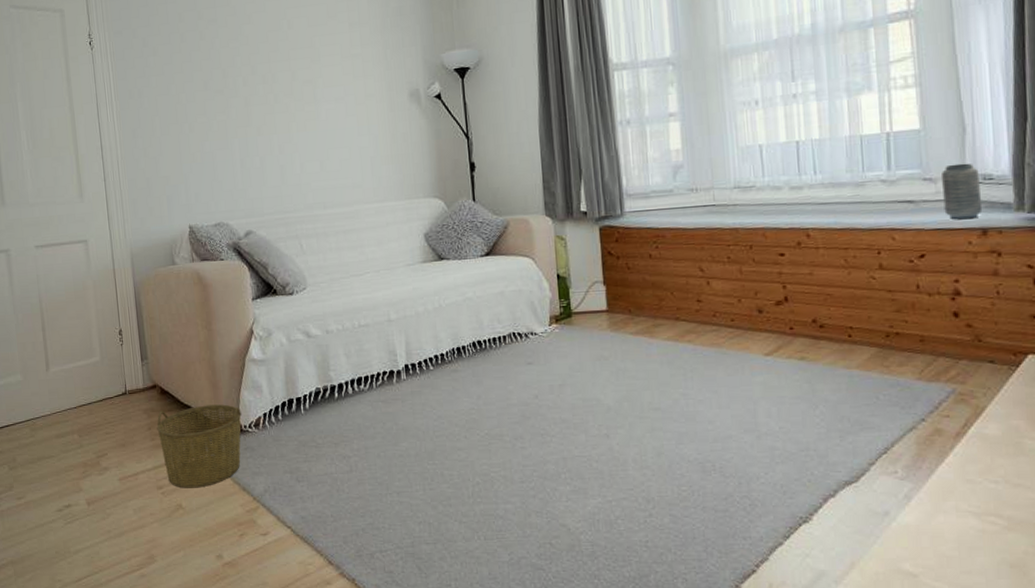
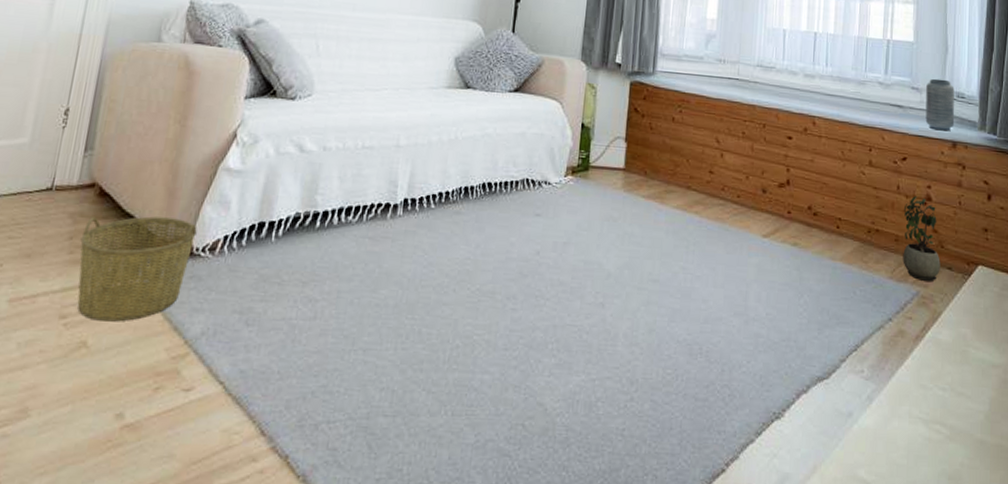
potted plant: none [927,293,980,379] -> present [903,196,941,282]

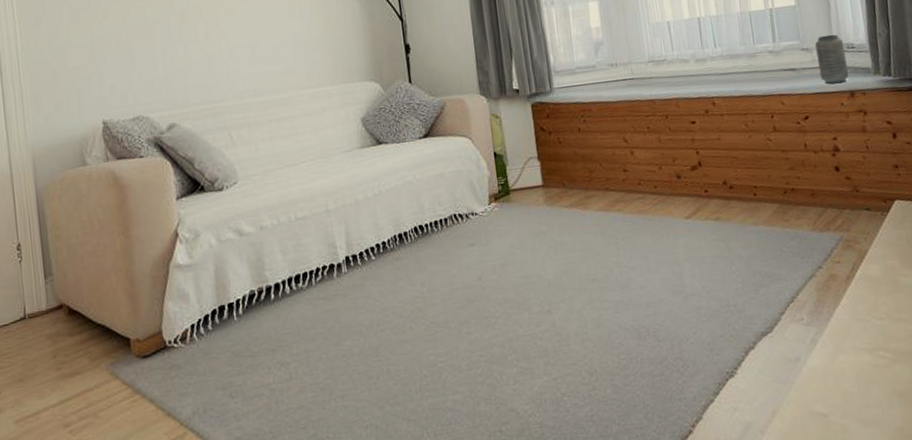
basket: present [77,216,197,322] -> none [63,319,165,423]
potted plant: present [903,196,941,282] -> none [814,150,859,227]

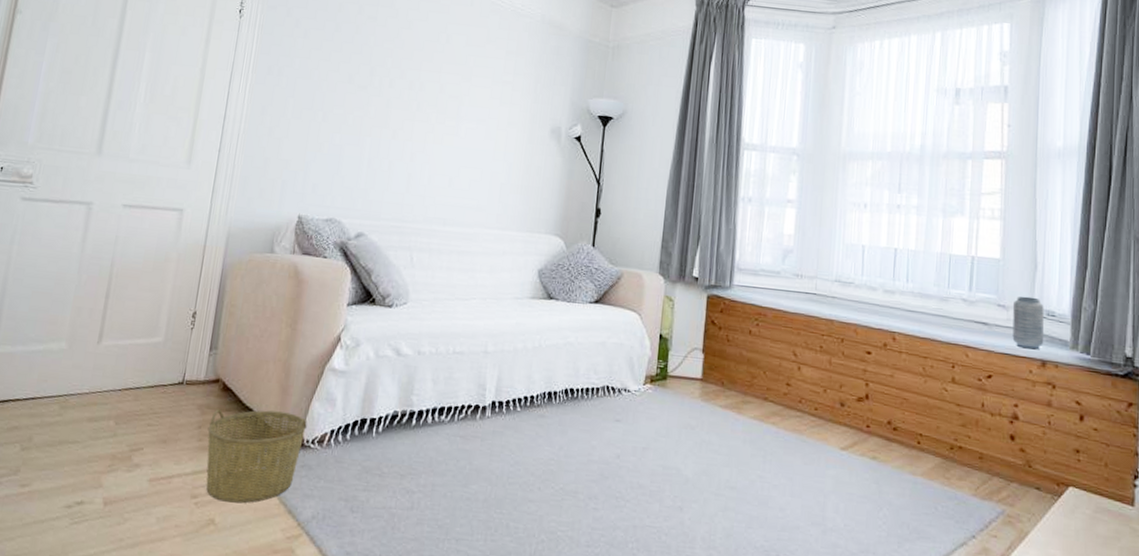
basket: none [63,319,165,423] -> present [206,409,307,503]

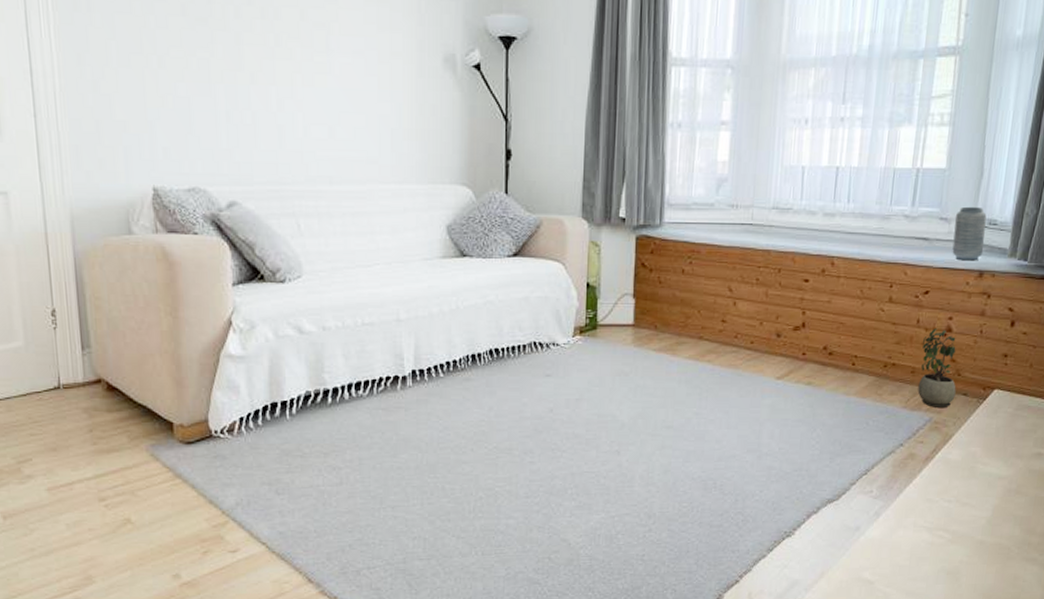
basket: present [206,409,307,503] -> none [100,405,212,501]
potted plant: none [987,414,1028,502] -> present [918,329,956,409]

